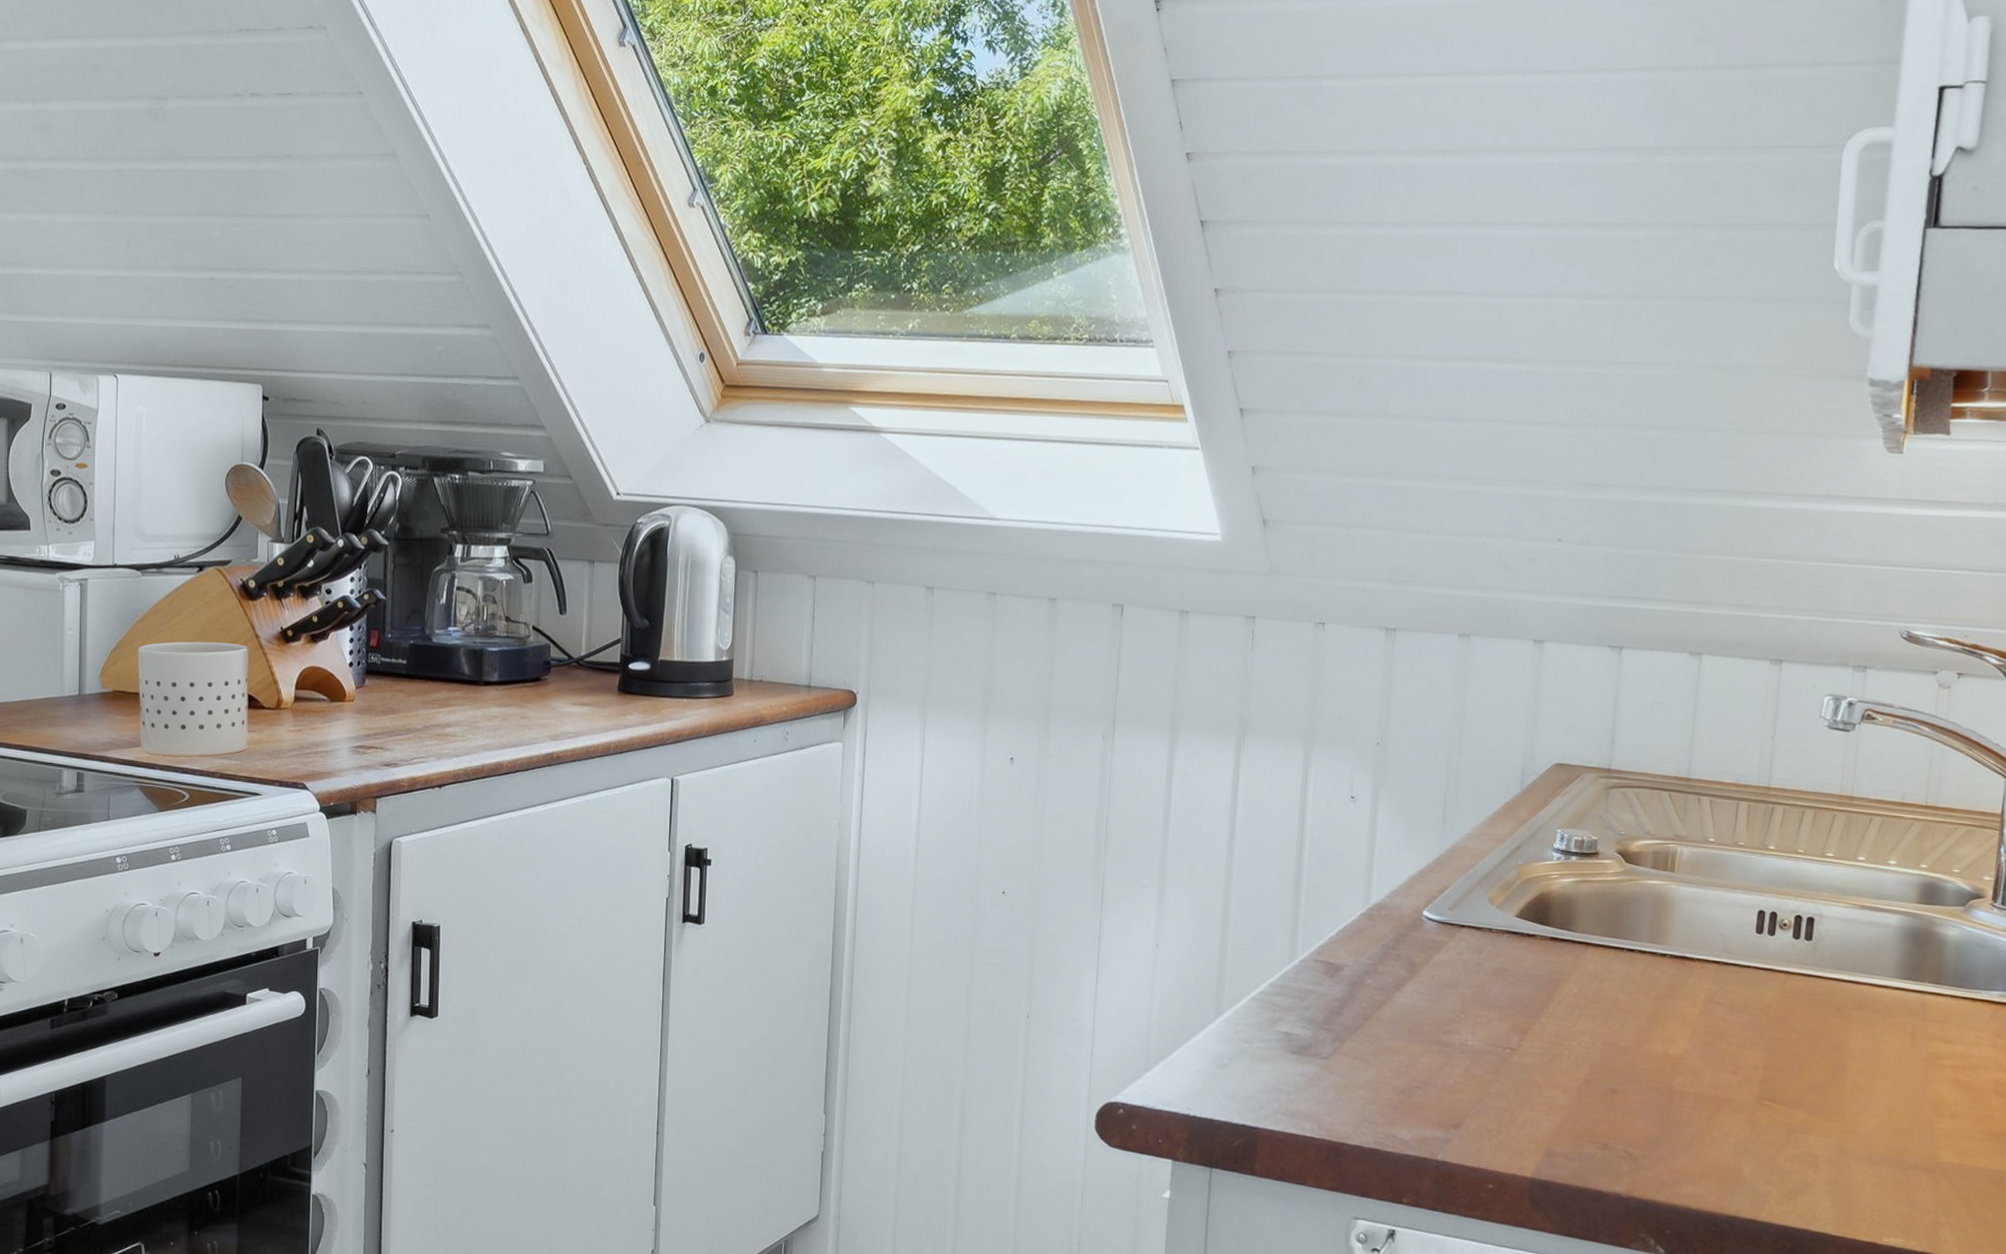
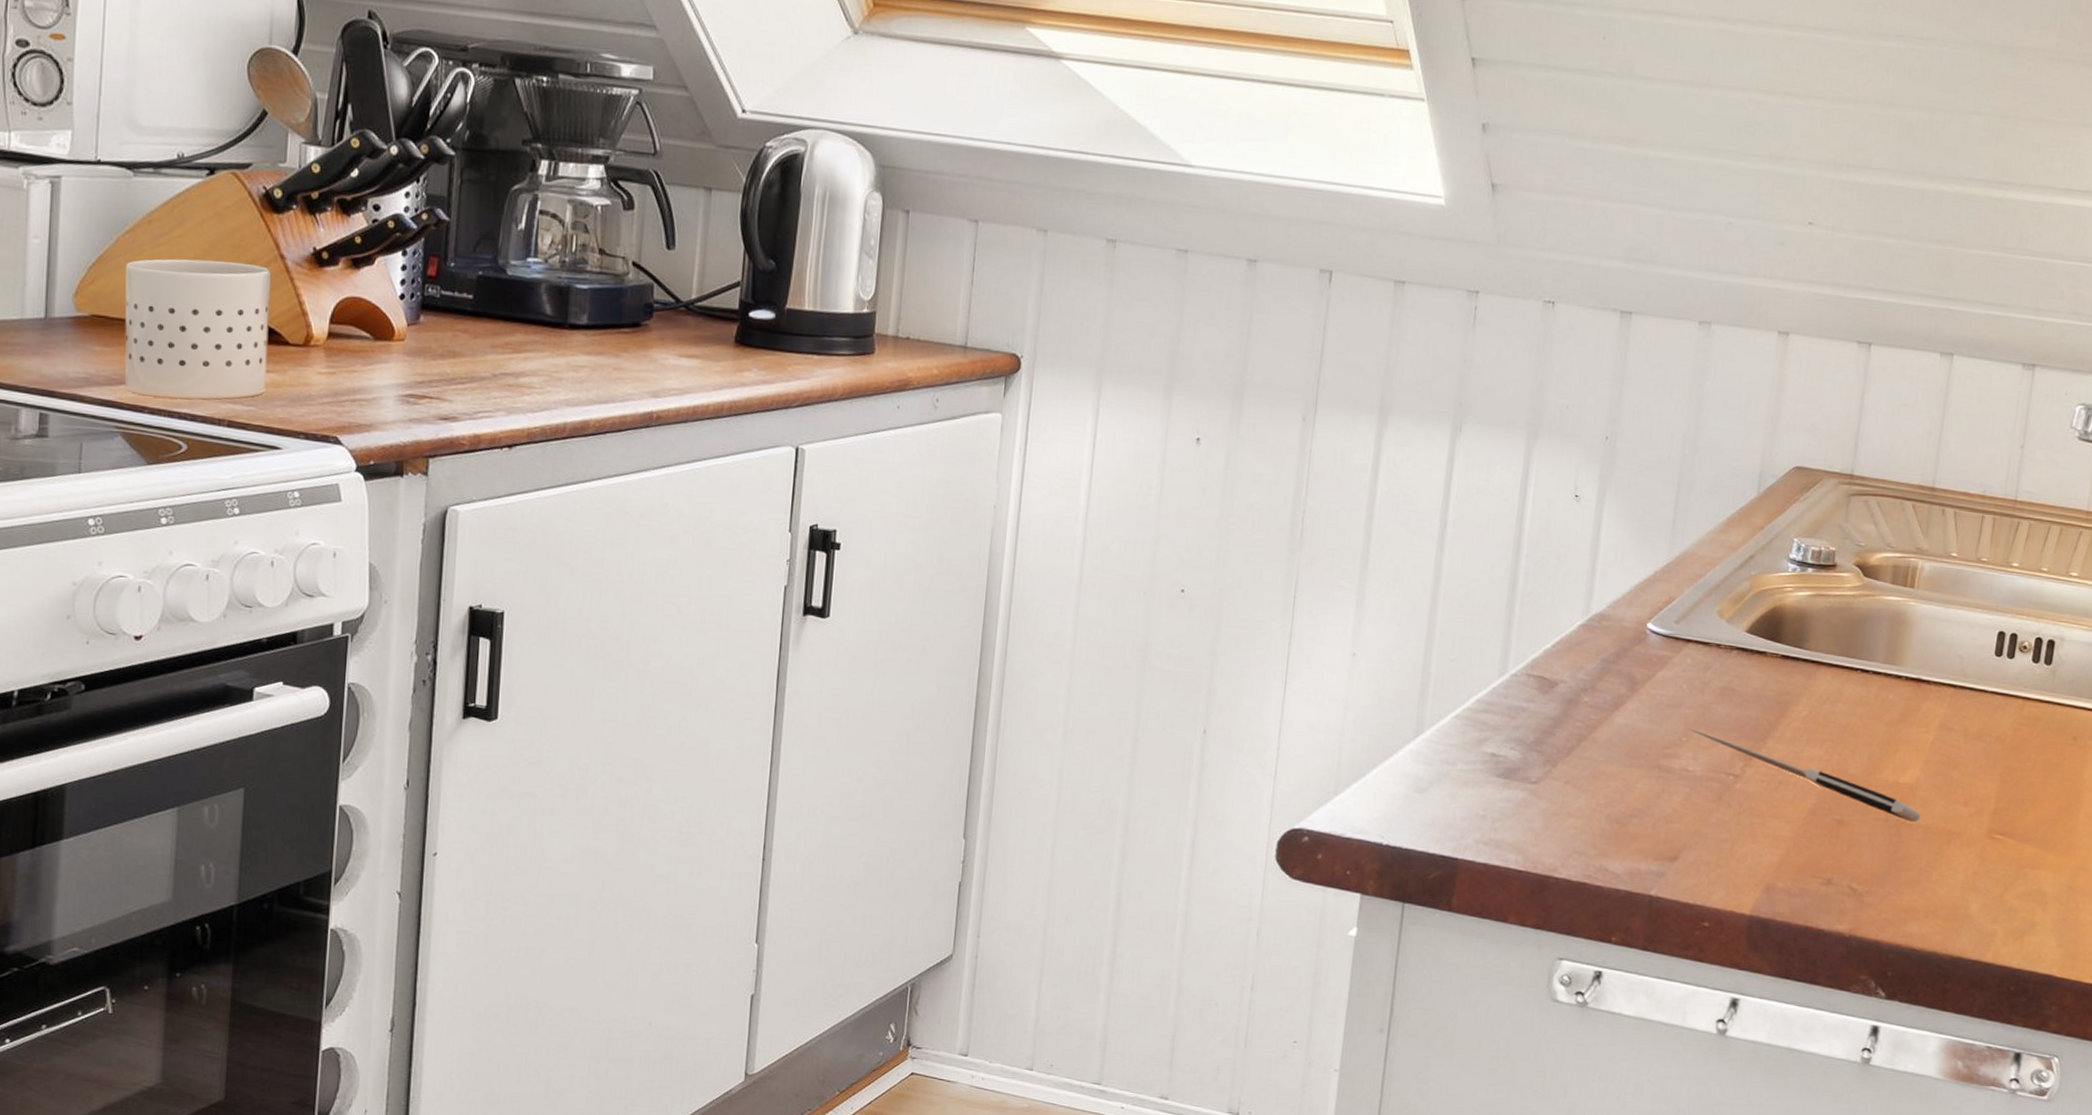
kitchen knife: none [1466,1006,1691,1090] -> present [1688,728,1921,822]

